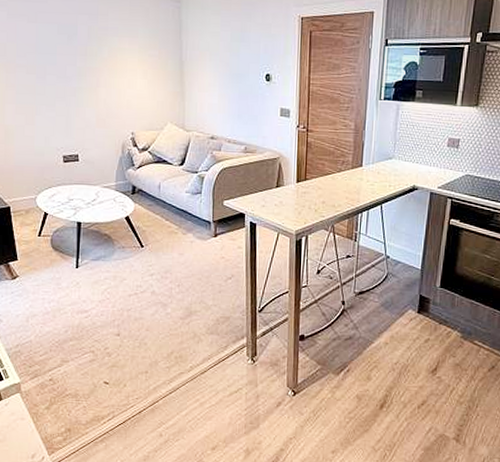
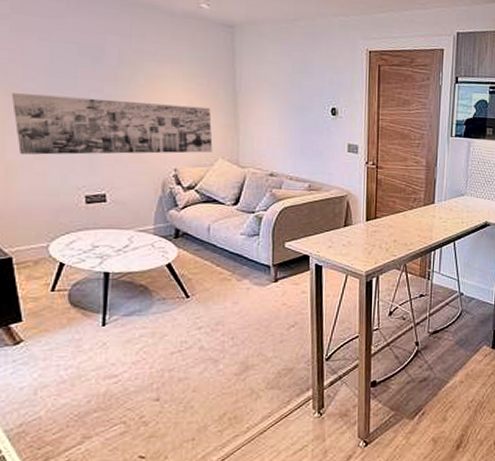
wall art: none [8,68,163,121] -> present [11,93,213,155]

